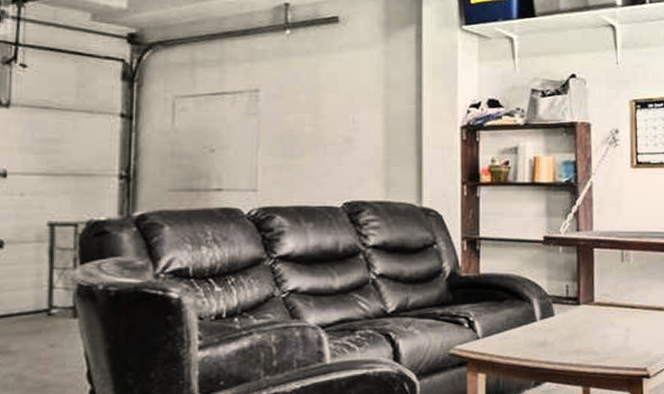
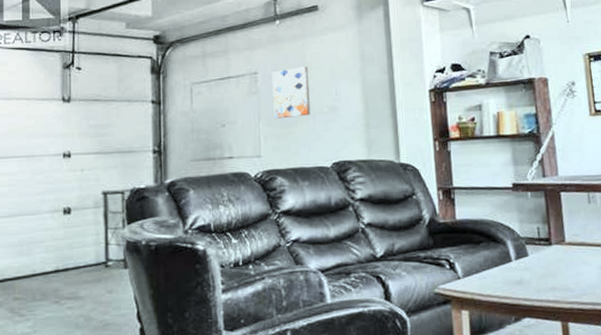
wall art: none [276,87,322,148] -> present [271,66,311,119]

